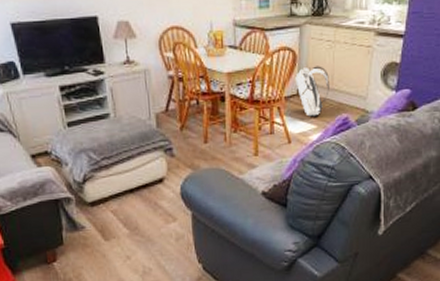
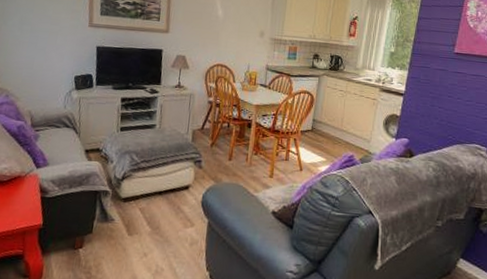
backpack: present [295,66,329,117] -> none [311,109,340,151]

